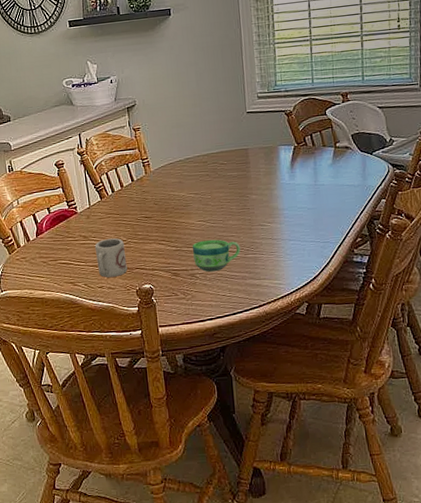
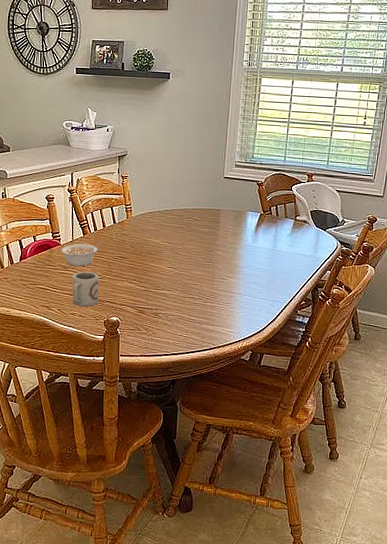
legume: none [78,204,123,235] -> present [61,243,103,267]
cup: present [192,239,241,272] -> none [159,285,201,314]

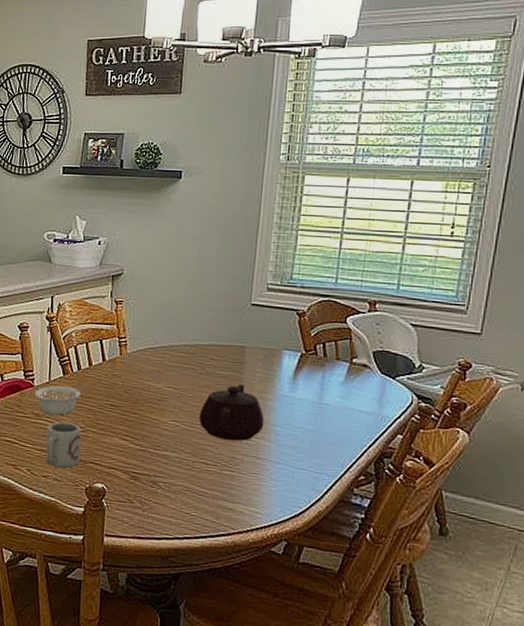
teapot: none [187,238,235,281] -> present [198,384,265,442]

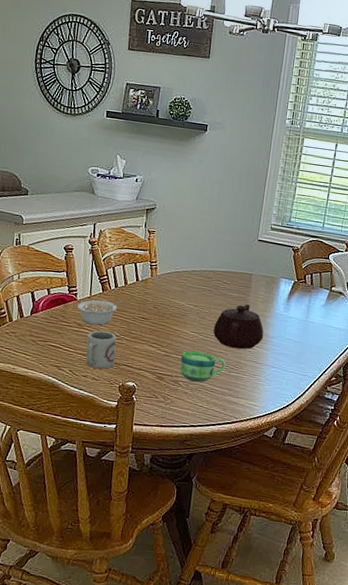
cup: none [159,444,217,484] -> present [180,351,226,383]

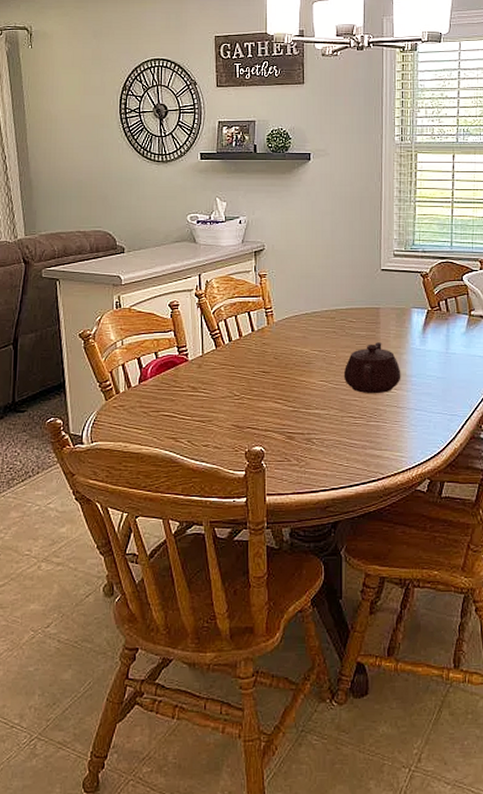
legume: present [77,300,123,325] -> none [189,355,240,386]
cup: present [85,330,117,369] -> none [203,392,238,435]
cup: present [180,351,226,383] -> none [310,402,363,438]

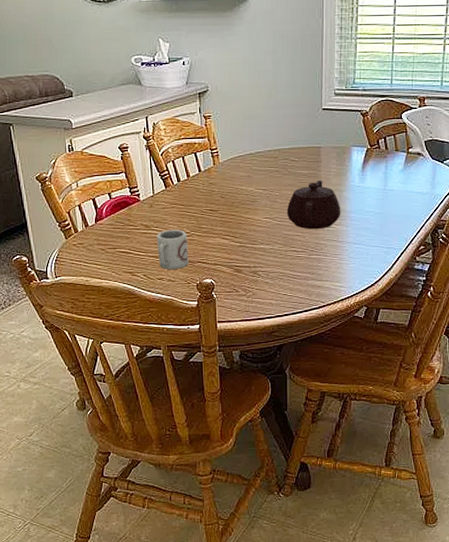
cup: none [203,392,238,435] -> present [156,230,189,269]

